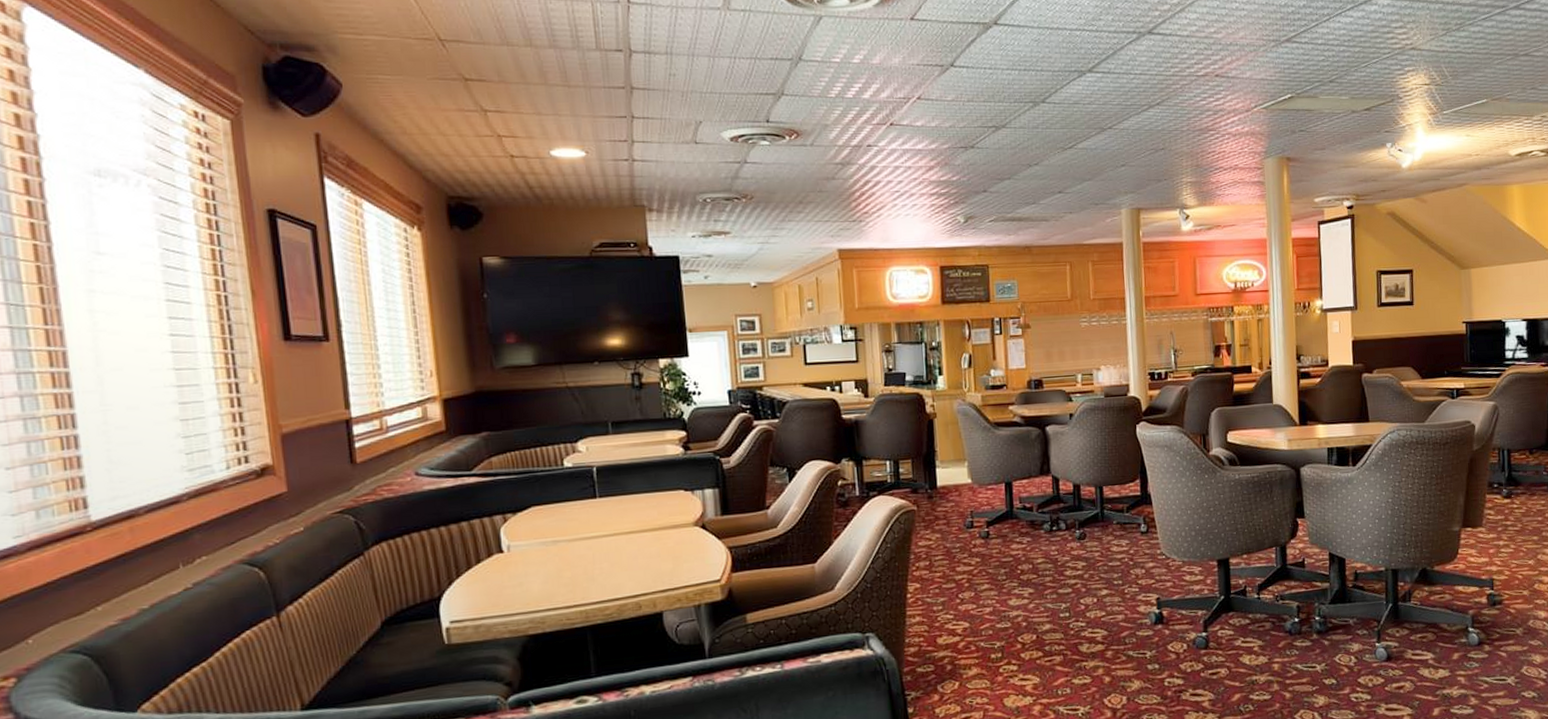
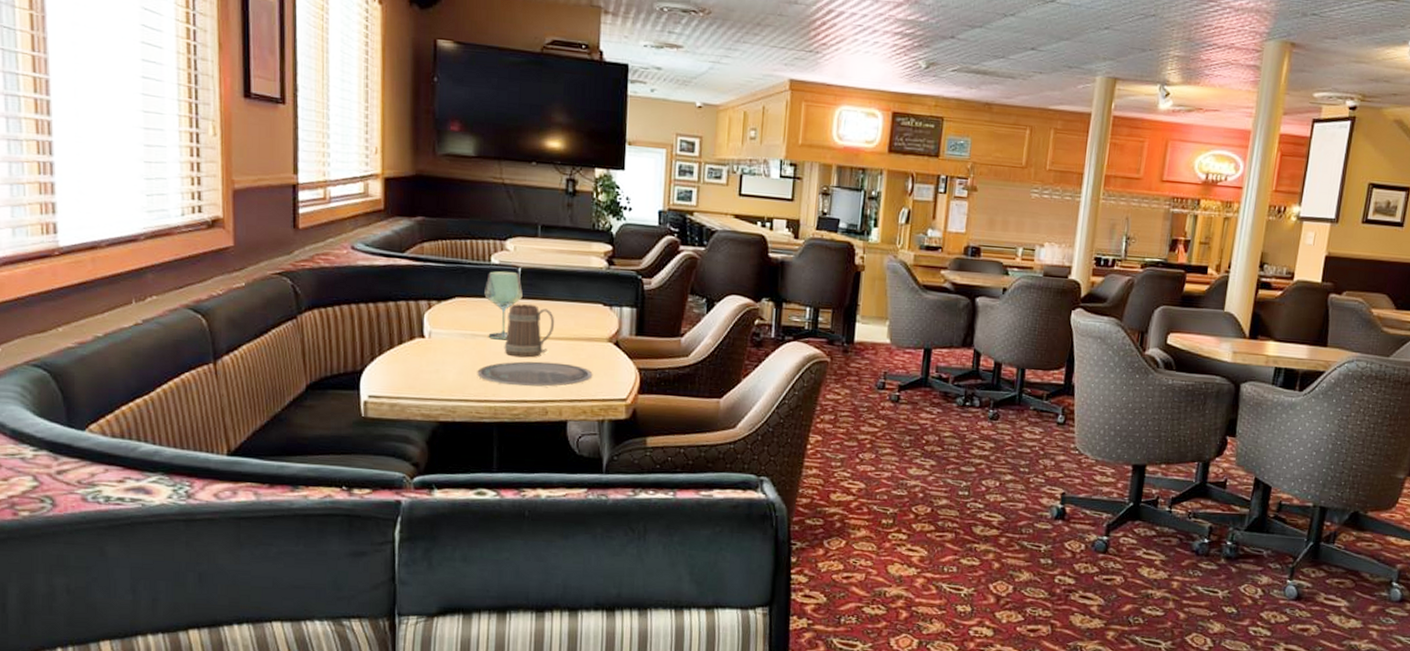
wine glass: none [560,471,601,543] -> present [484,270,523,340]
plate: none [563,554,683,587] -> present [477,361,593,387]
beer mug: none [587,501,638,557] -> present [504,304,555,358]

